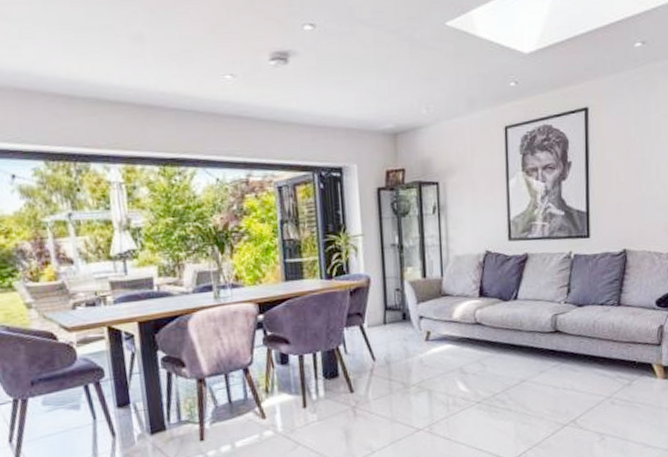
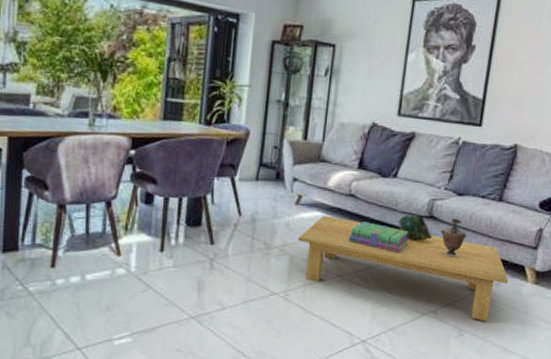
coffee table: none [433,346,639,423] -> present [297,215,509,322]
stack of books: none [481,346,539,372] -> present [348,221,409,253]
decorative bowl: none [526,331,560,357] -> present [398,214,432,241]
vase: none [567,328,593,367] -> present [440,218,467,258]

